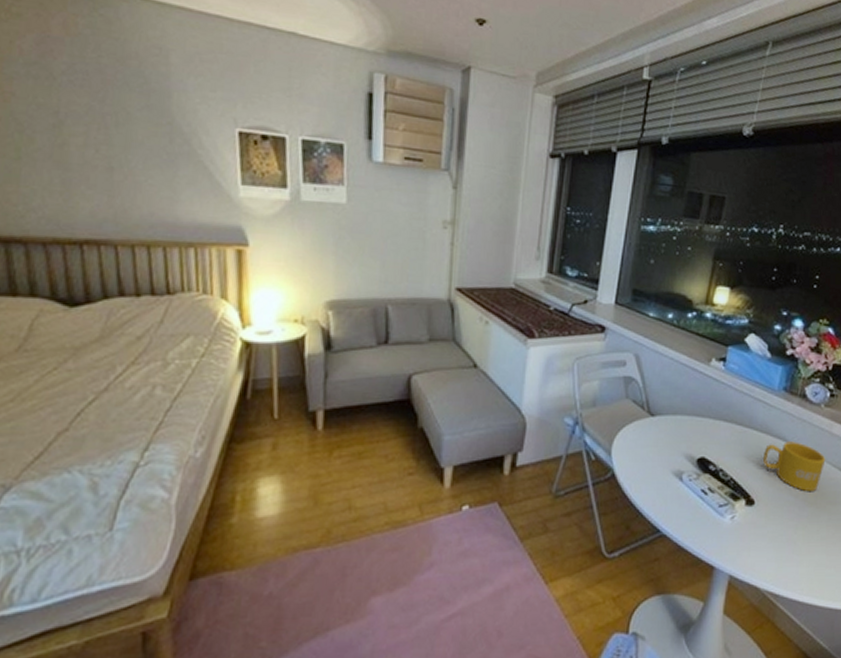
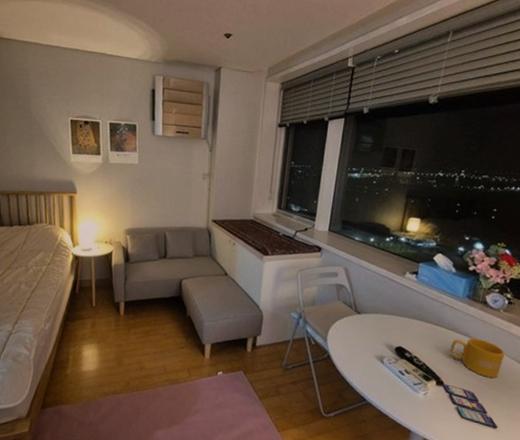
smartphone: none [753,503,816,556] -> present [442,384,498,429]

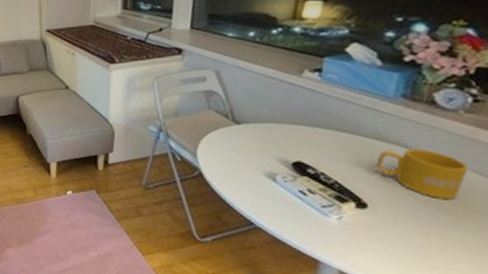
smartphone: present [442,384,498,429] -> none [365,206,458,264]

